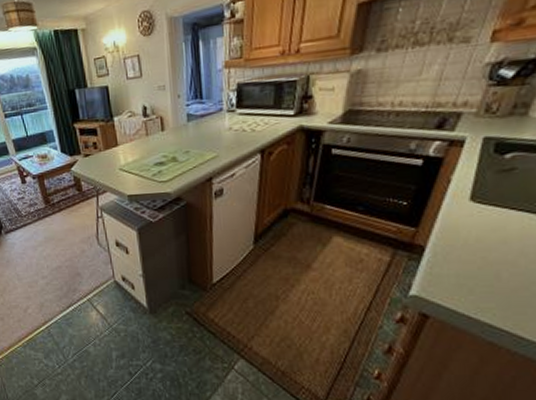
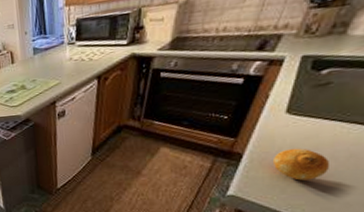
fruit: none [459,241,521,280] -> present [274,148,330,181]

